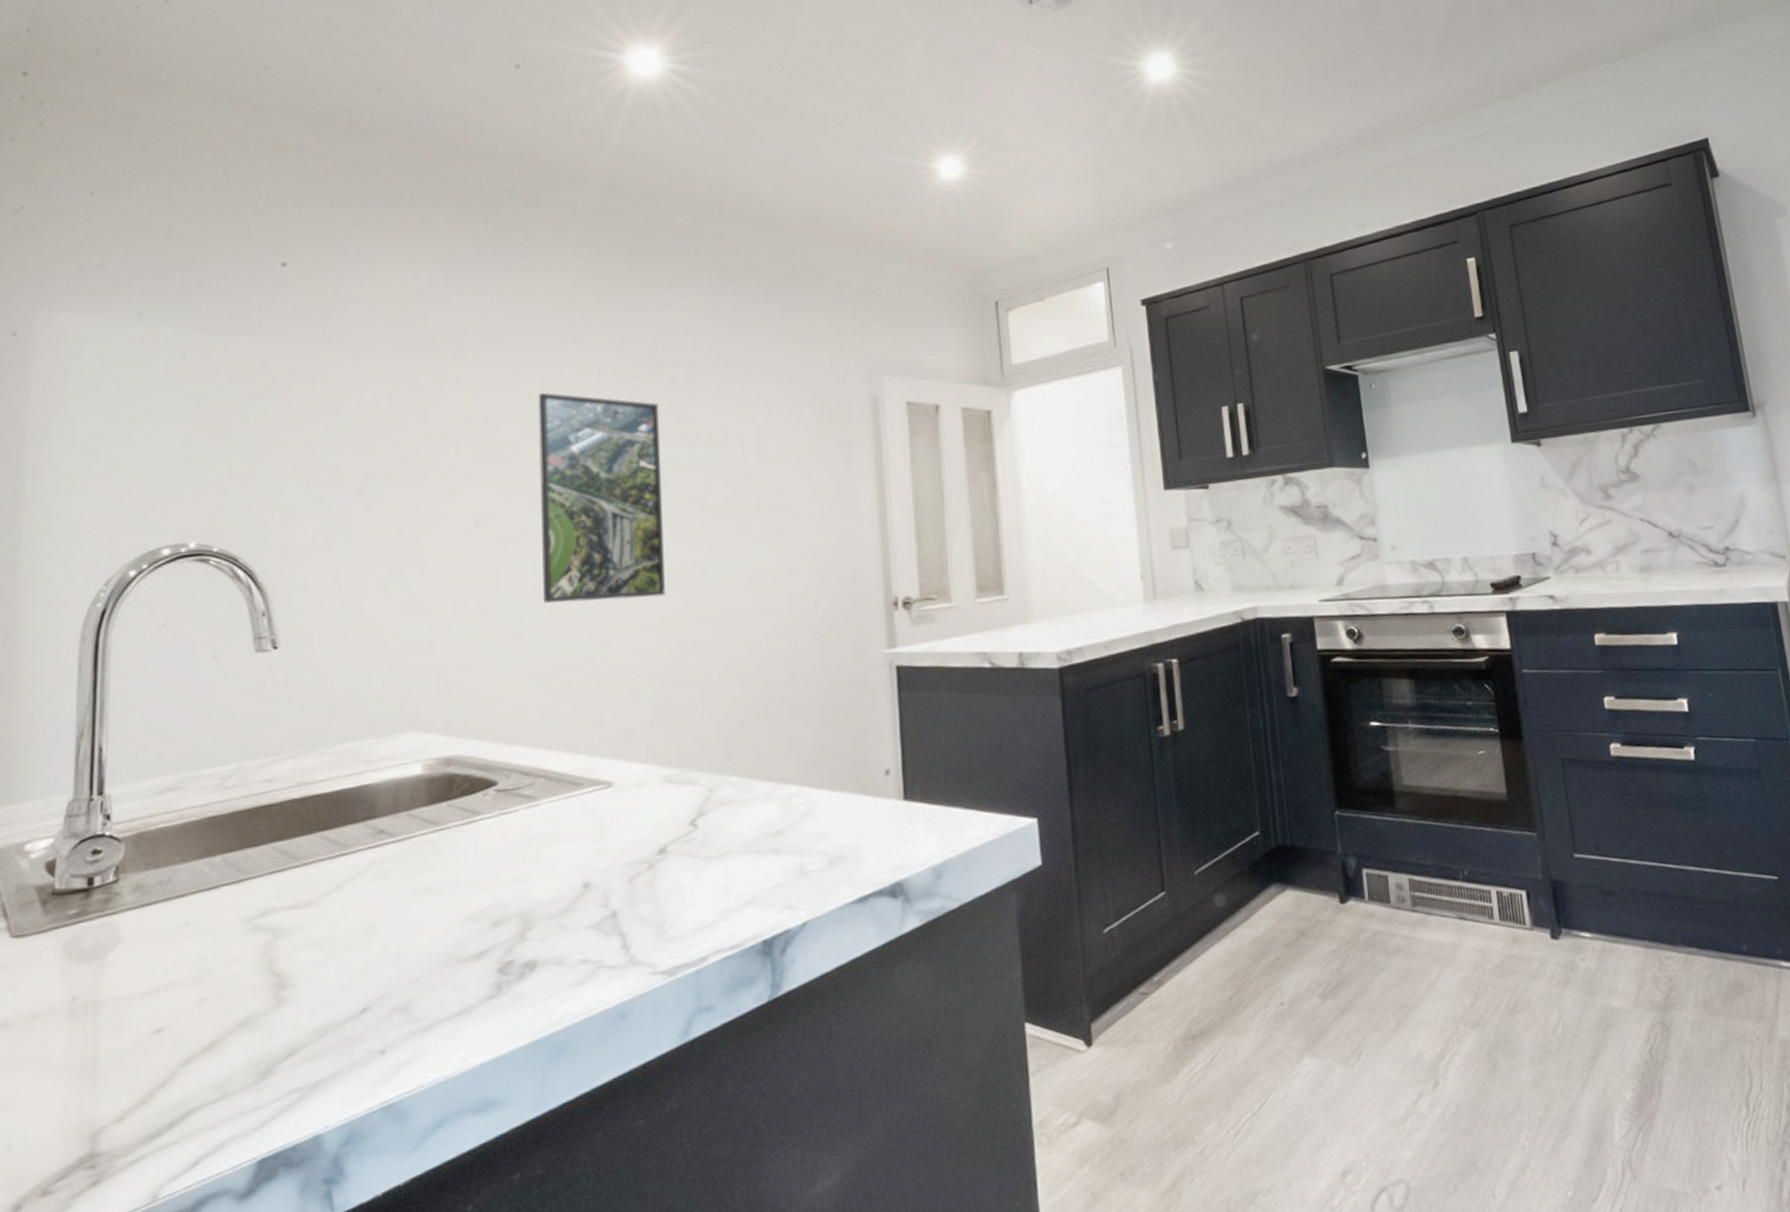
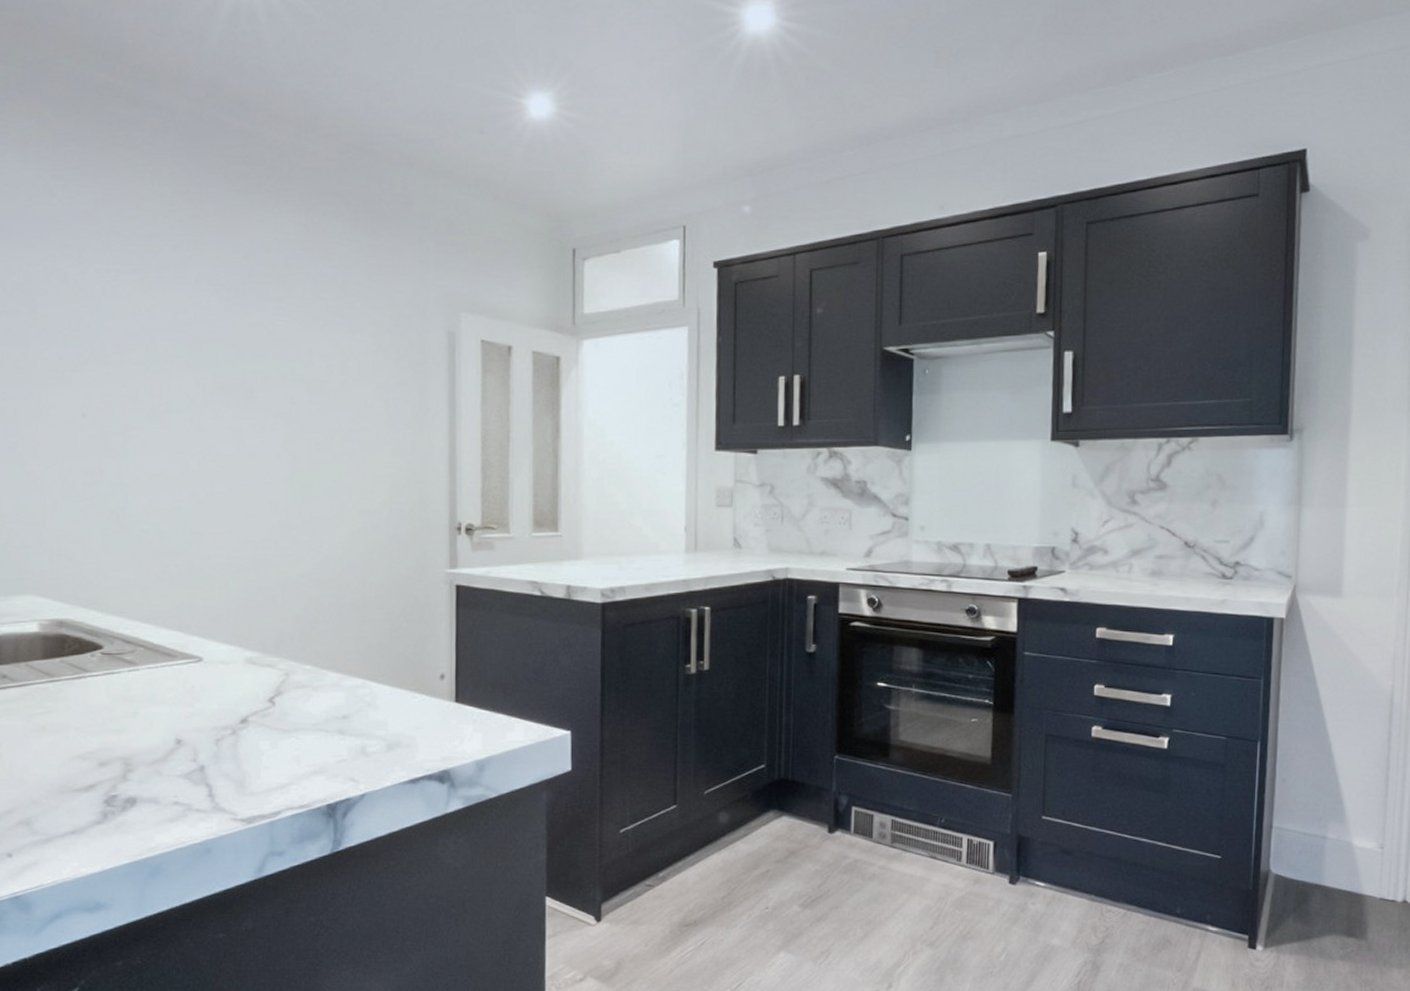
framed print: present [538,392,665,603] -> none [139,295,252,499]

